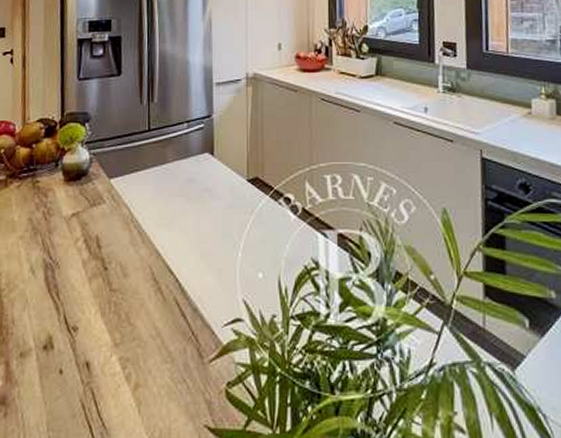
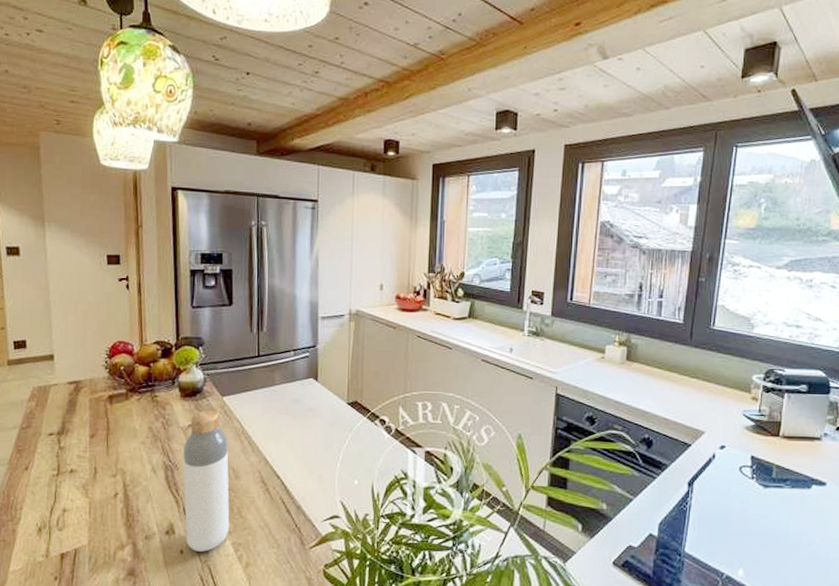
bottle: none [65,195,117,371] -> present [183,410,230,552]

